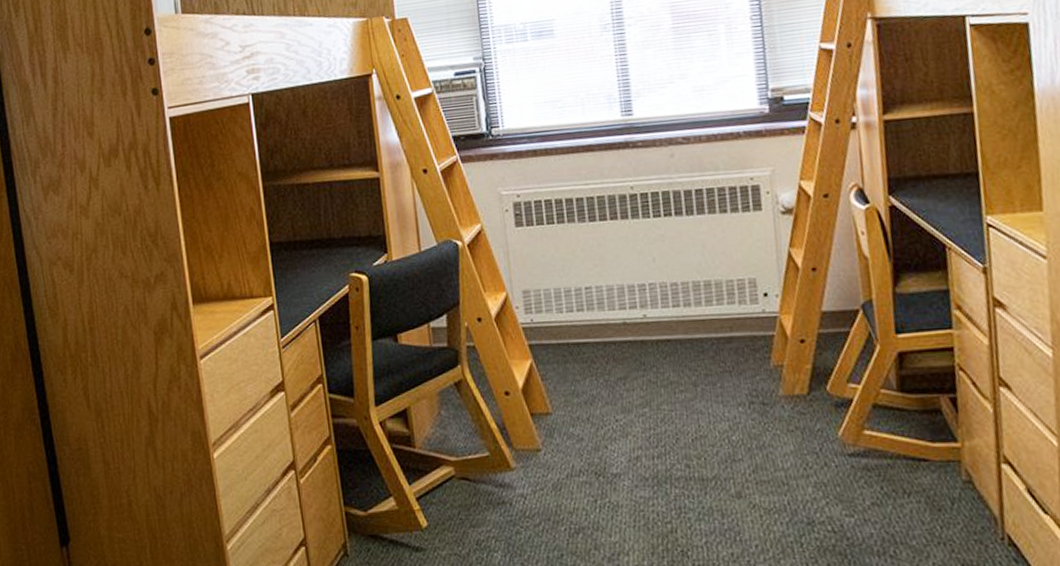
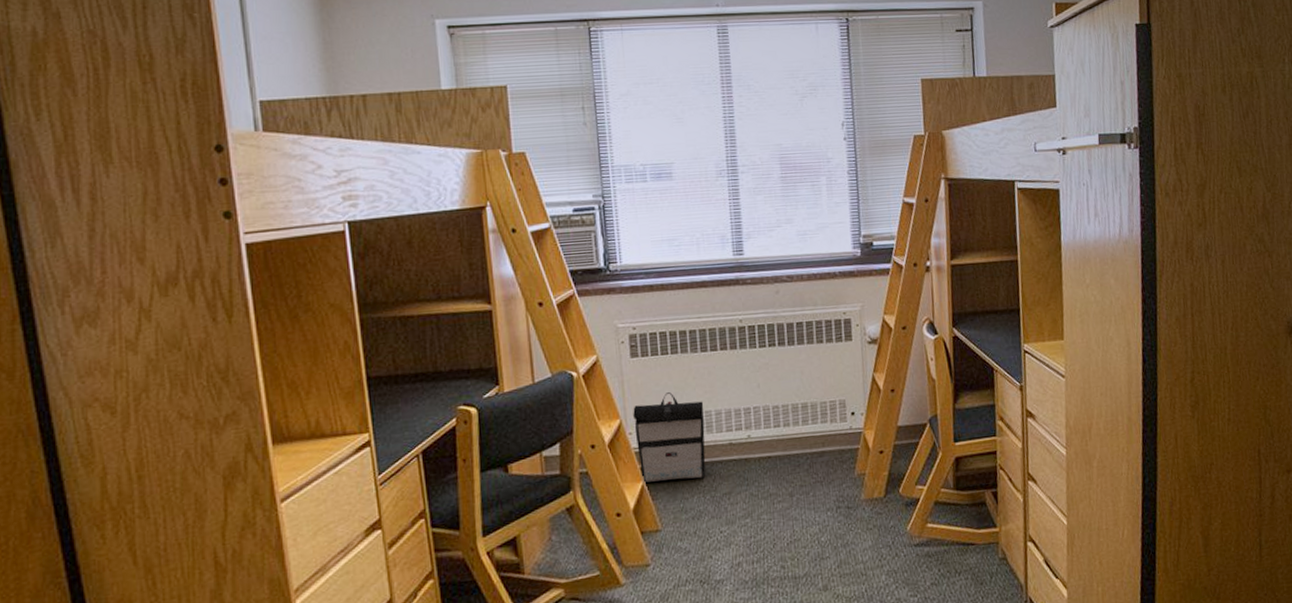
backpack: none [519,265,598,361] -> present [633,392,706,483]

